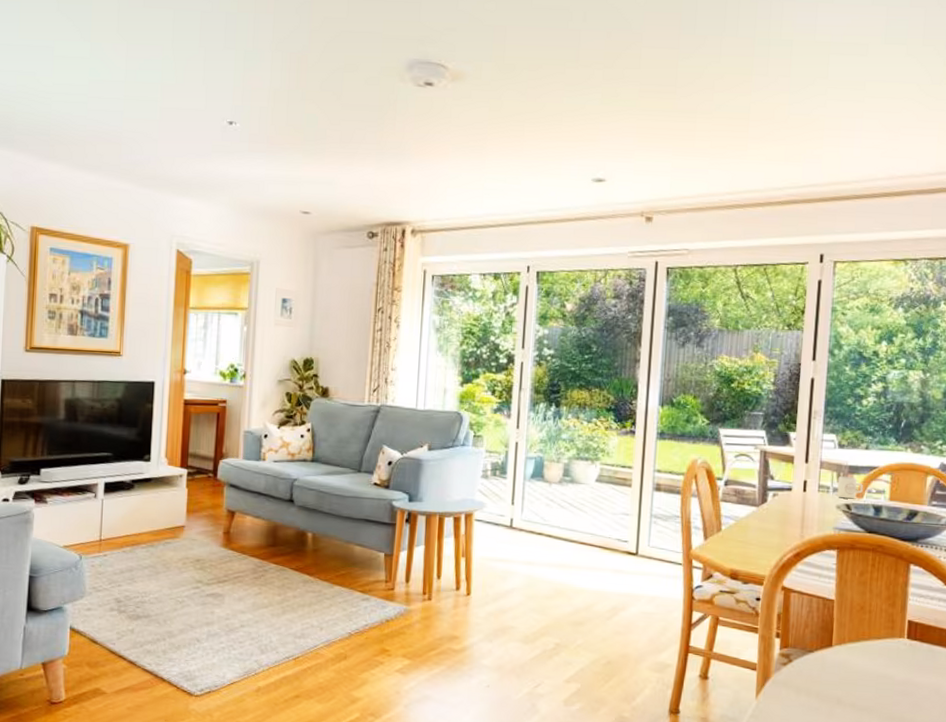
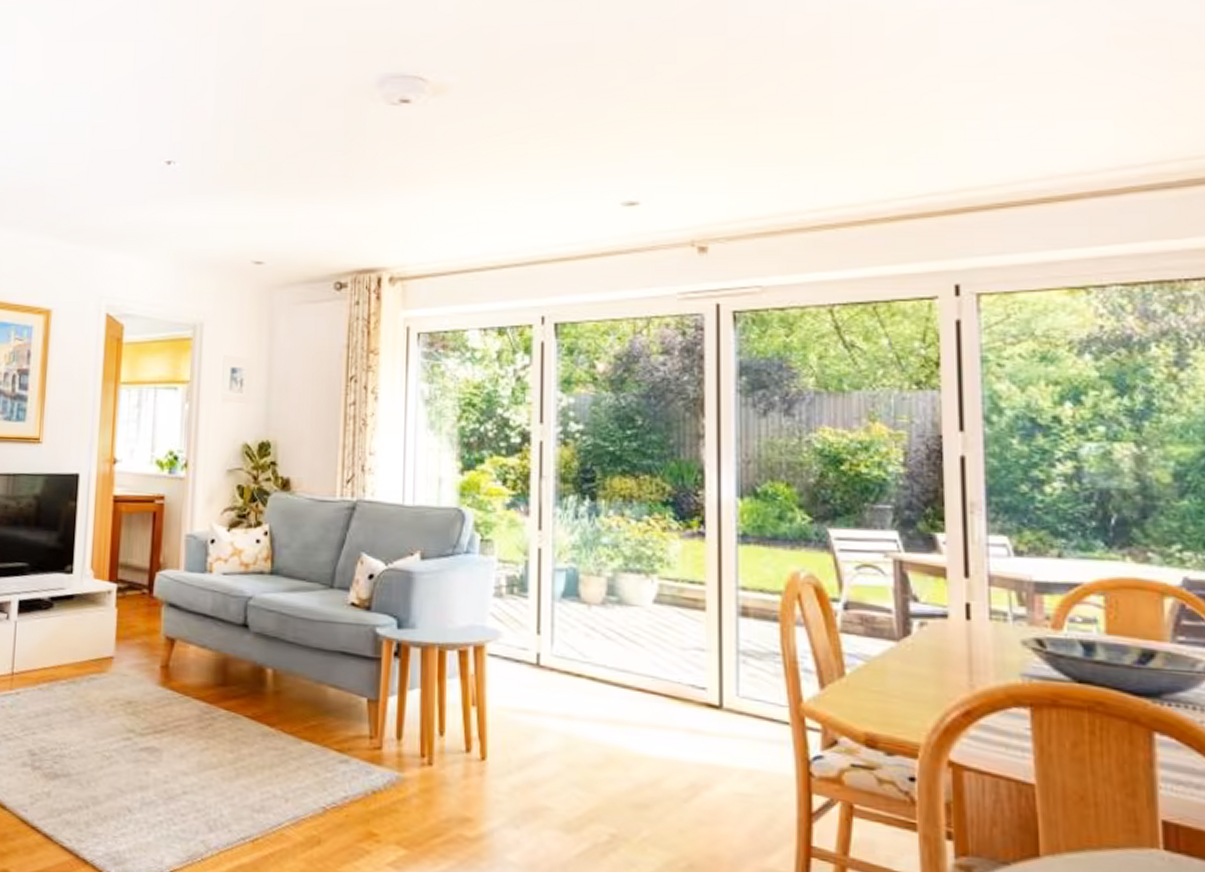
mug: present [837,476,863,499] -> none [1019,597,1061,632]

